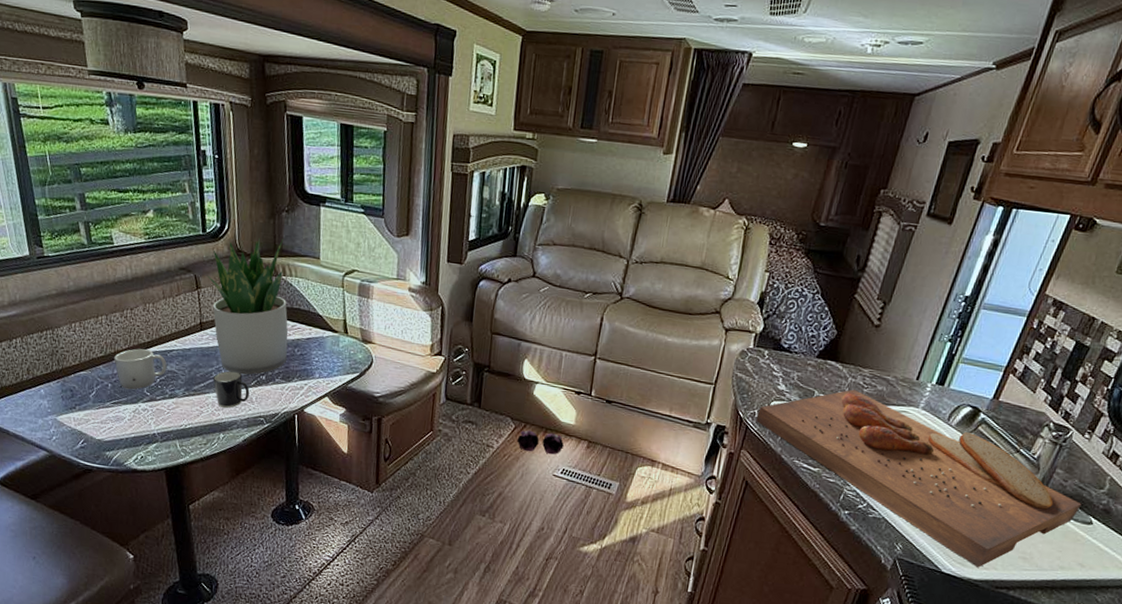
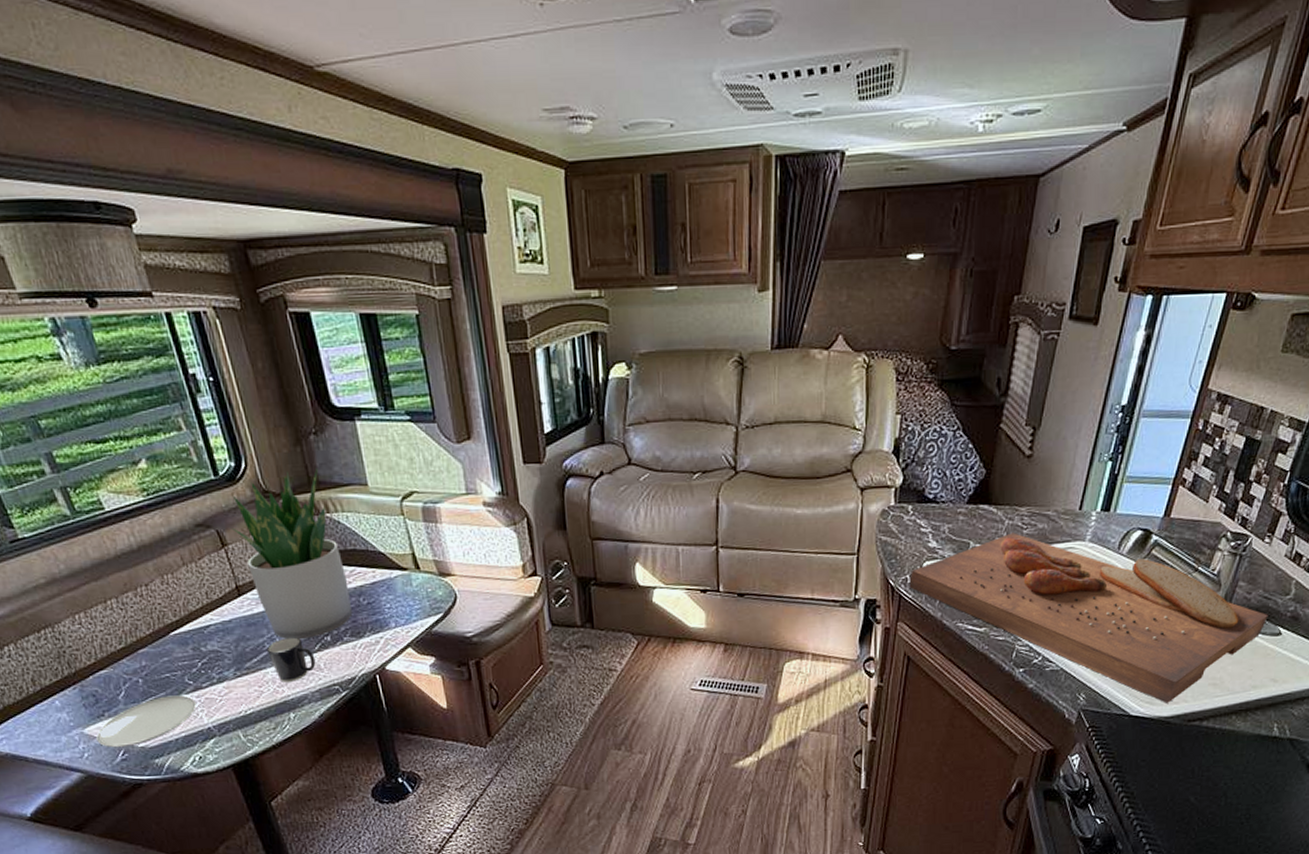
plate: none [65,401,148,438] -> present [96,695,197,748]
mug: present [114,348,167,390] -> none [138,630,208,682]
slippers: present [517,430,564,455] -> none [642,642,697,669]

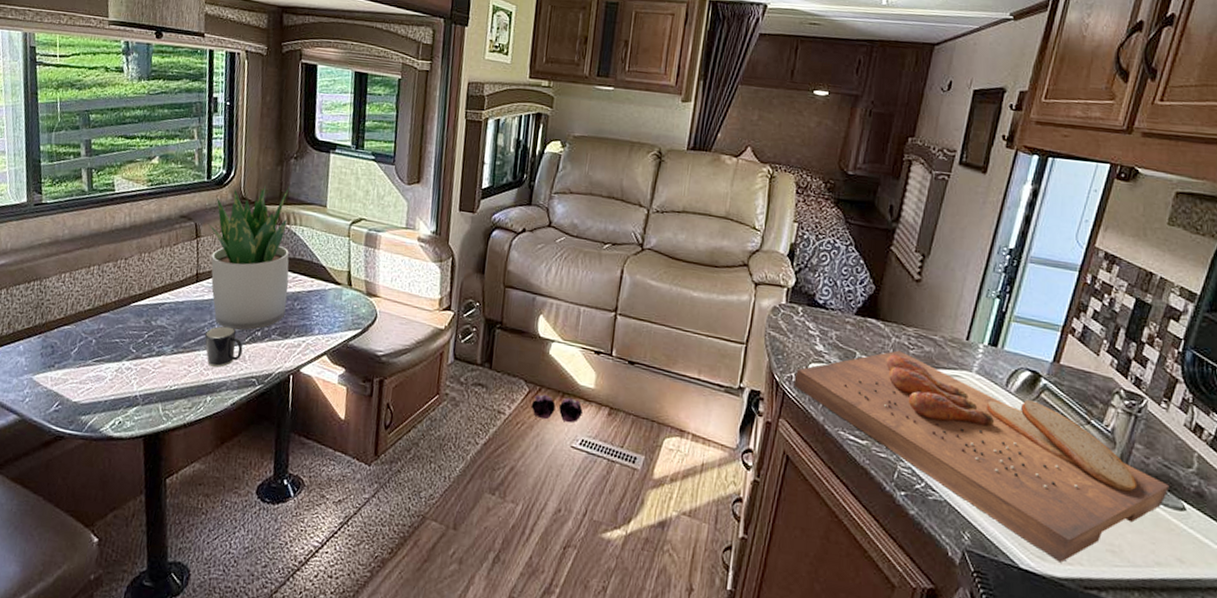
plate: present [96,695,197,748] -> none [40,359,133,400]
slippers: none [642,642,697,669] -> present [531,394,583,423]

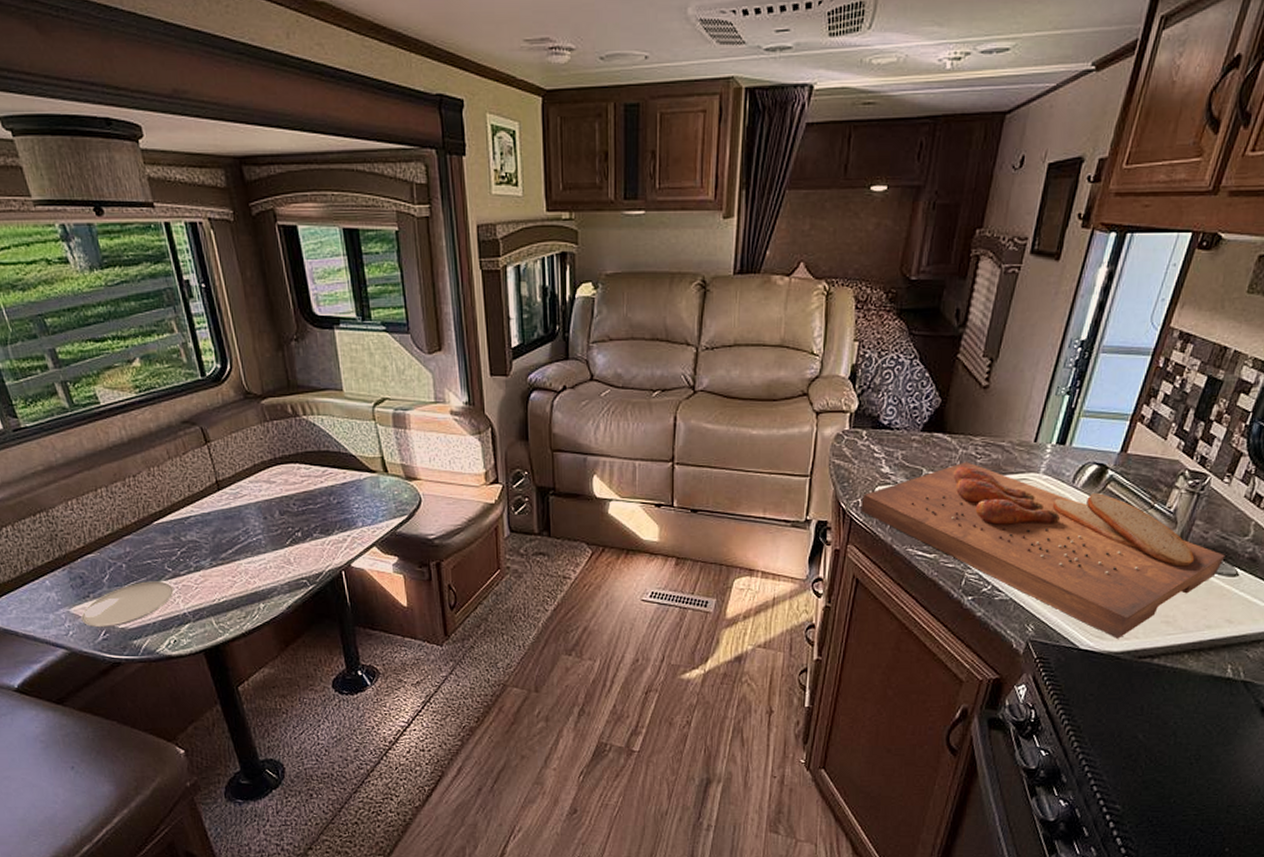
plate: none [40,359,133,400] -> present [81,581,174,628]
mug: present [204,326,243,368] -> none [241,531,286,574]
planter: present [207,184,290,331] -> none [214,372,323,534]
slippers: present [531,394,583,423] -> none [596,554,649,578]

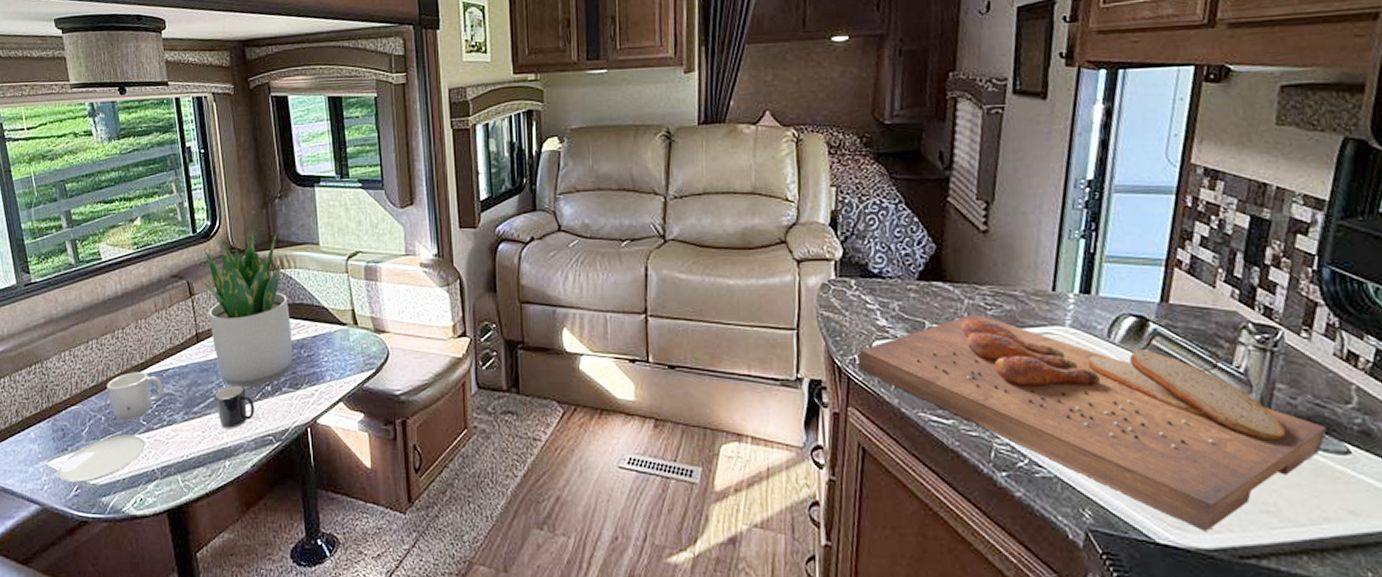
mug: none [123,520,187,568] -> present [107,372,163,421]
planter: none [214,372,323,534] -> present [199,228,294,388]
mug: none [241,531,286,574] -> present [213,385,255,429]

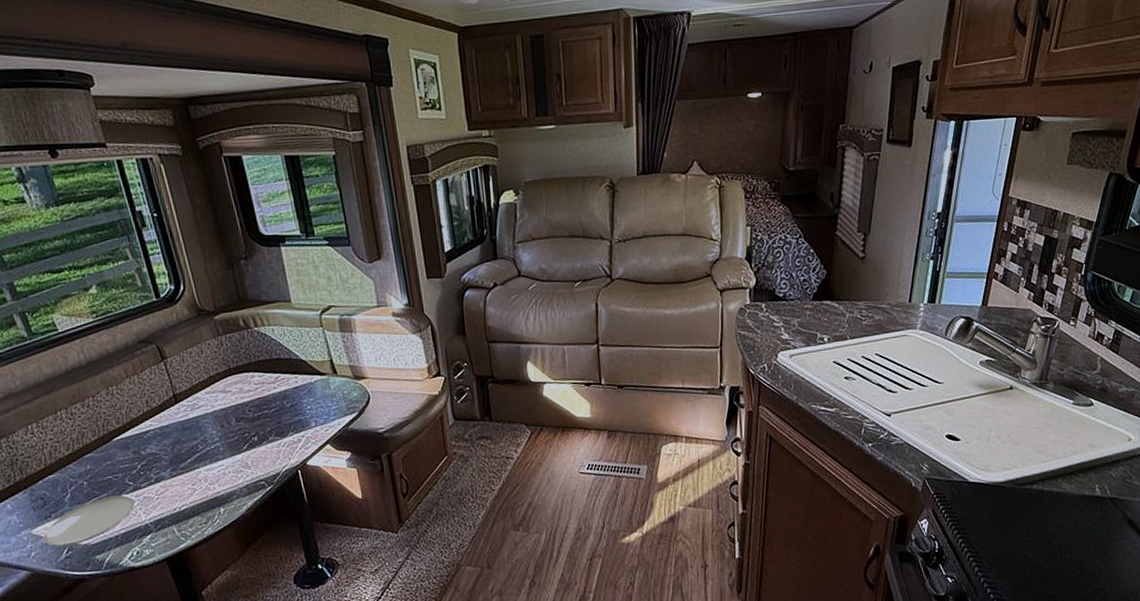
mug: present [107,372,163,421] -> none [84,436,147,484]
planter: present [199,228,294,388] -> none [169,288,278,441]
mug: present [213,385,255,429] -> none [199,438,244,480]
cutting board: present [858,313,1327,531] -> none [767,324,1080,470]

